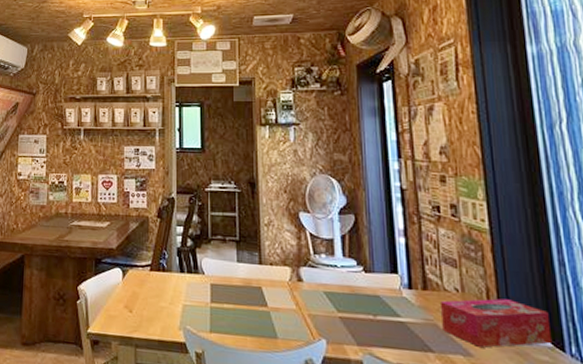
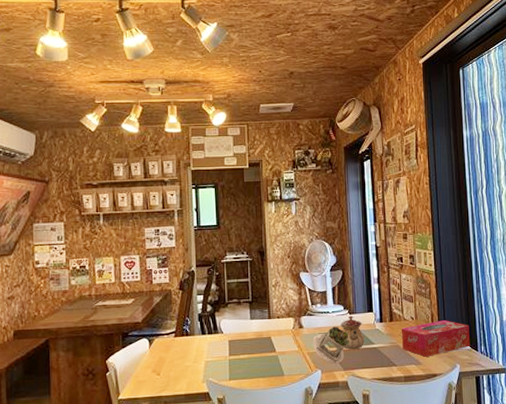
succulent plant: none [315,285,366,335] -> present [312,326,350,364]
teapot: none [353,275,387,320] -> present [341,316,365,350]

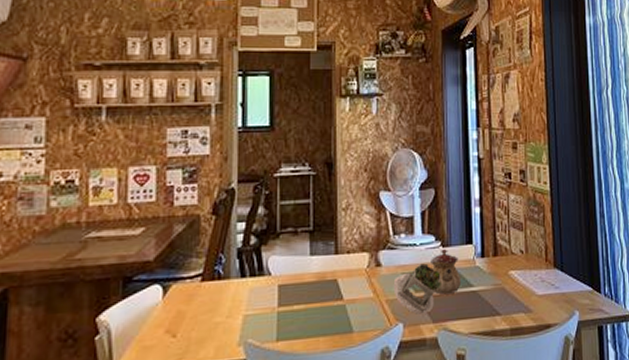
tissue box: present [401,320,471,357] -> none [507,254,593,302]

